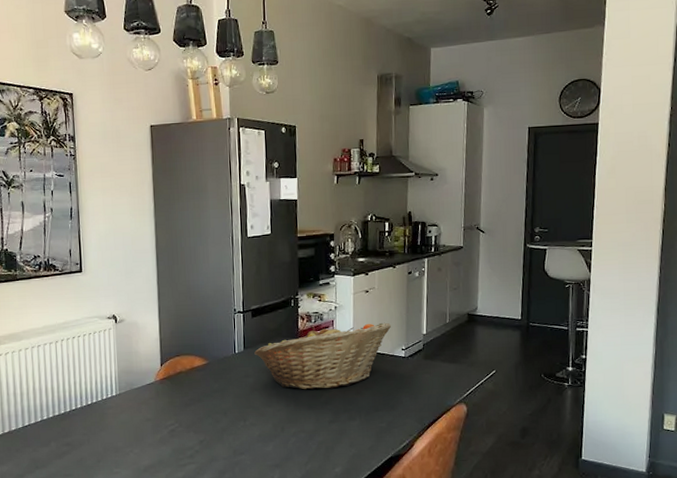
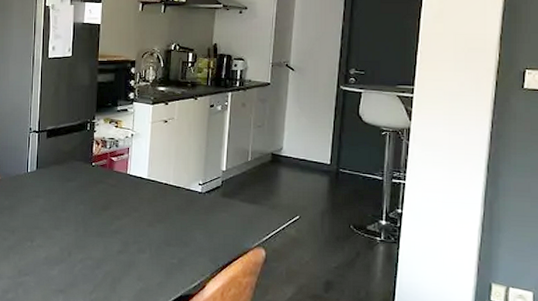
fruit basket: present [254,322,392,390] -> none [46,150,190,218]

